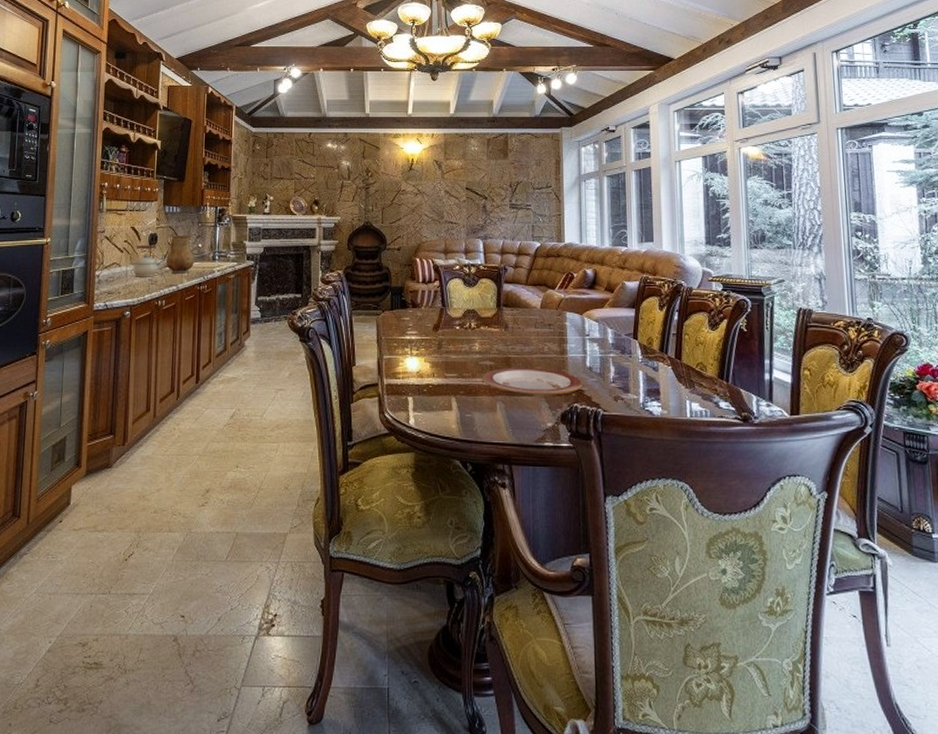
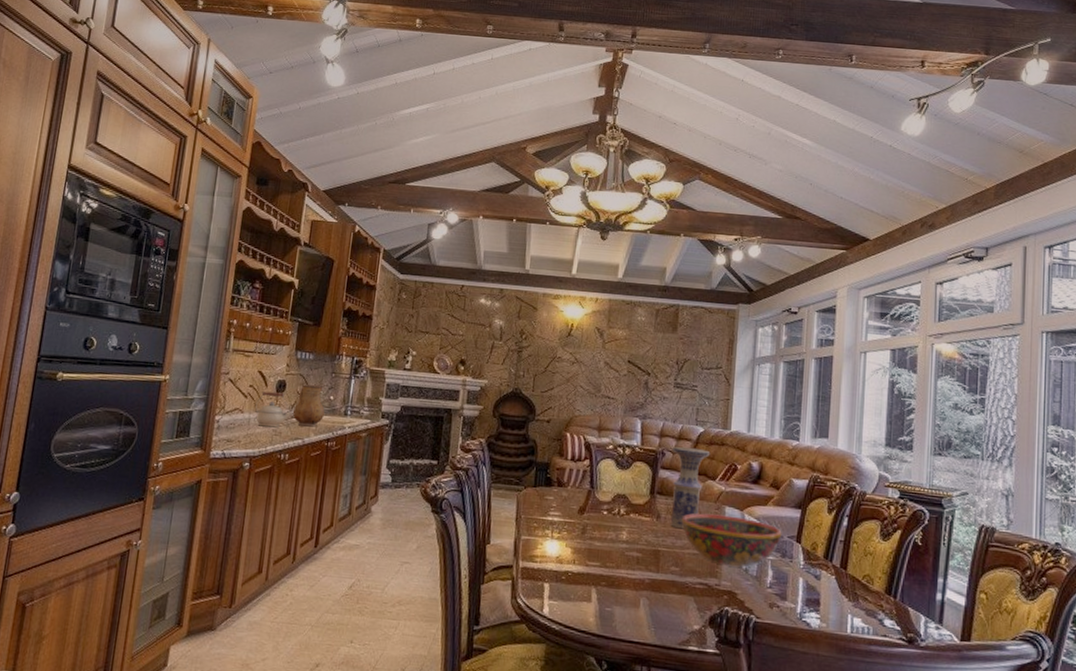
plate: present [482,367,582,397] -> none [626,561,736,598]
vase: none [514,261,548,336] -> present [670,446,711,529]
bowl: none [527,320,620,366] -> present [681,513,782,568]

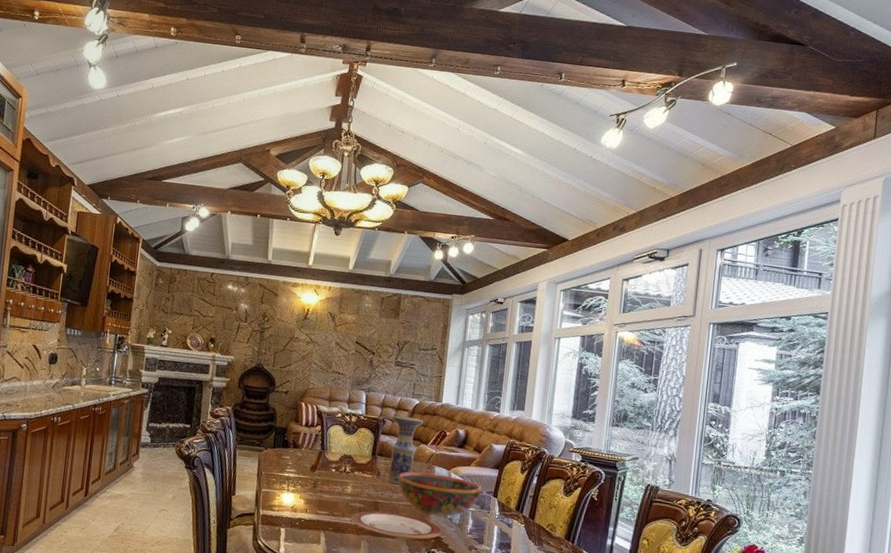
kettle: present [254,391,291,428] -> none [30,363,62,394]
ceramic pitcher: present [293,384,325,427] -> none [64,357,92,395]
plate: none [626,561,736,598] -> present [350,511,442,541]

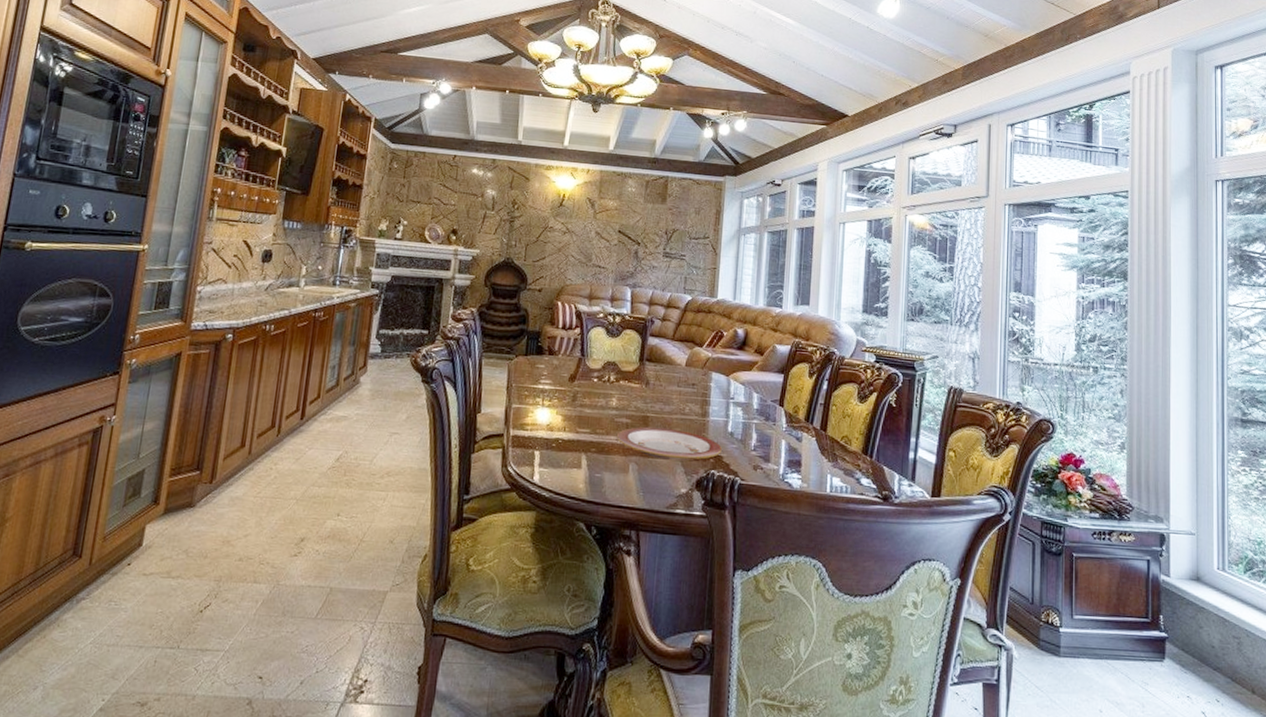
vase: present [388,415,424,485] -> none [658,314,698,395]
bowl: present [397,471,482,517] -> none [669,379,766,432]

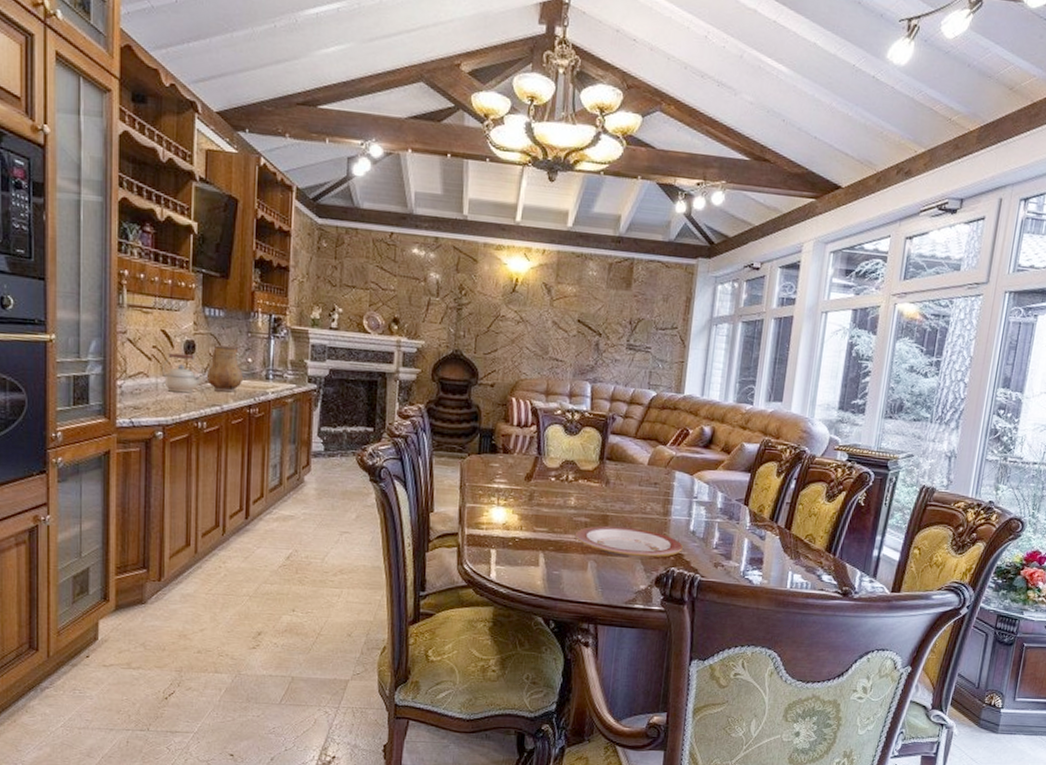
kettle: none [239,261,277,298] -> present [161,353,204,393]
ceramic pitcher: none [279,254,312,298] -> present [207,345,243,393]

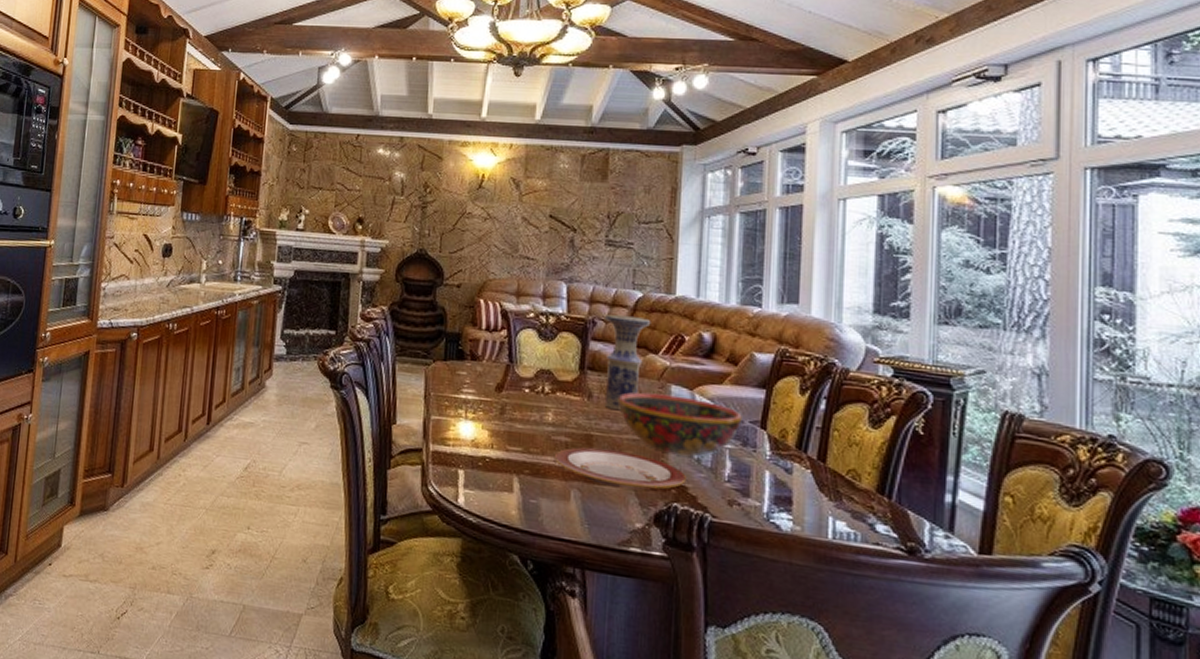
kettle: present [161,353,204,393] -> none [141,256,178,295]
ceramic pitcher: present [207,345,243,393] -> none [180,248,213,294]
vase: none [619,410,662,494] -> present [604,313,651,411]
bowl: none [630,478,731,530] -> present [617,392,742,457]

